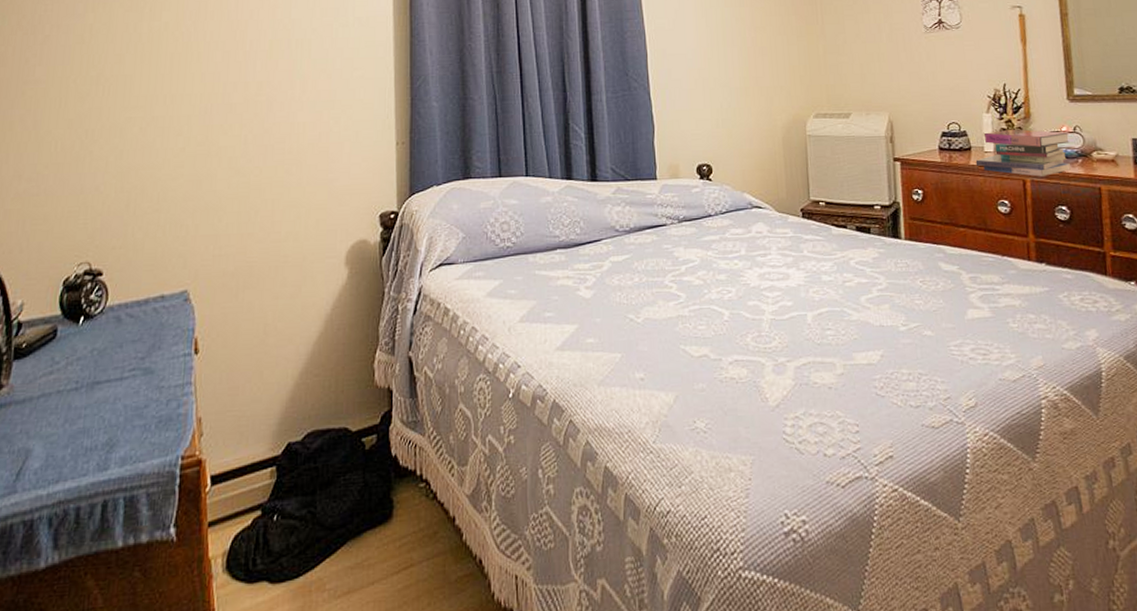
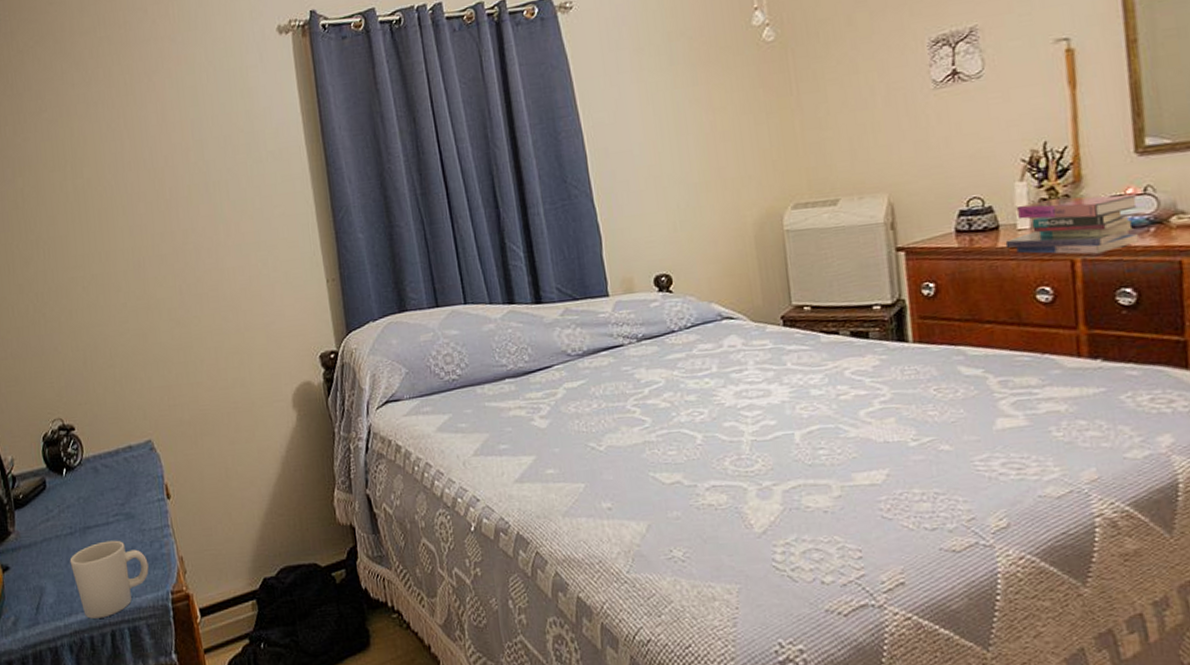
mug: none [68,397,161,487] -> present [70,540,149,619]

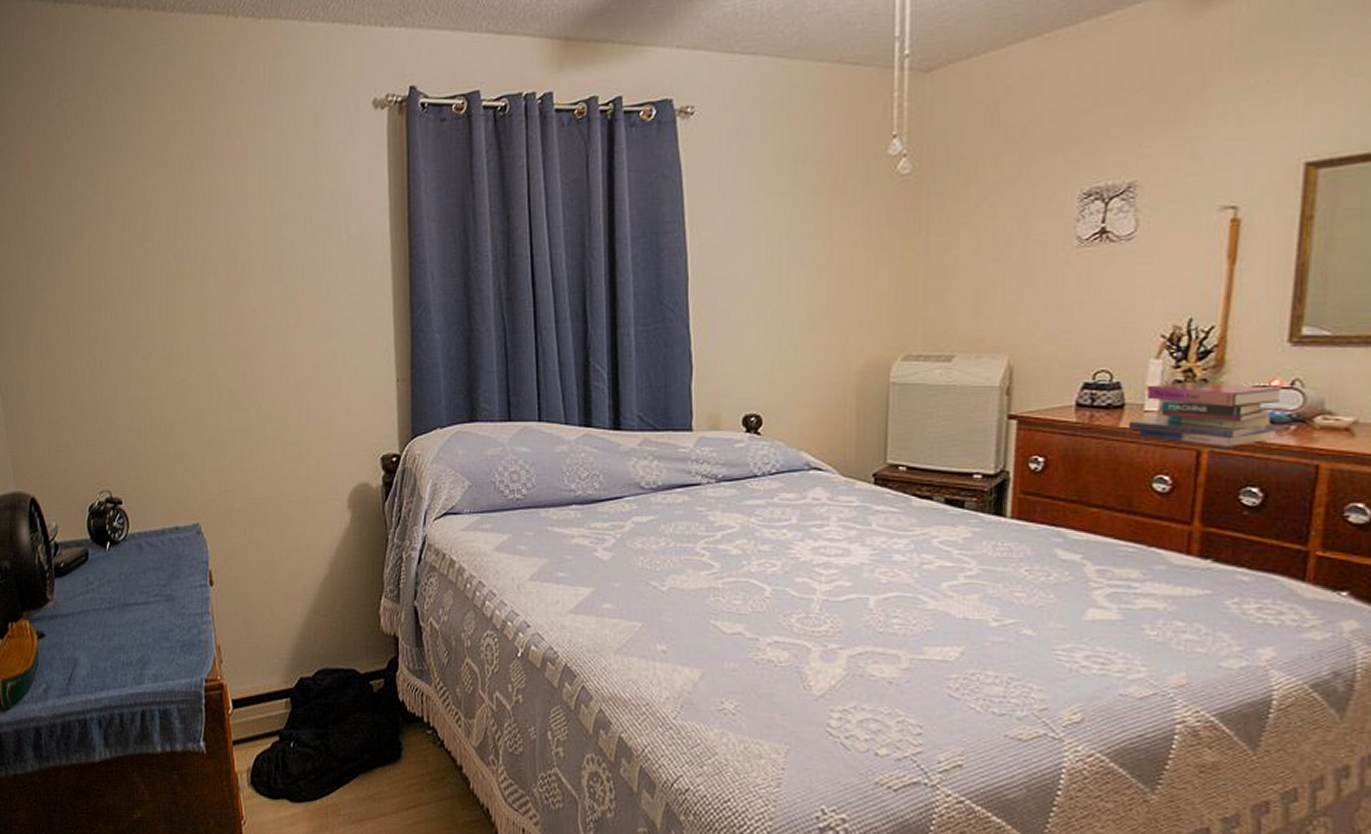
mug: present [70,540,149,619] -> none [106,620,185,697]

